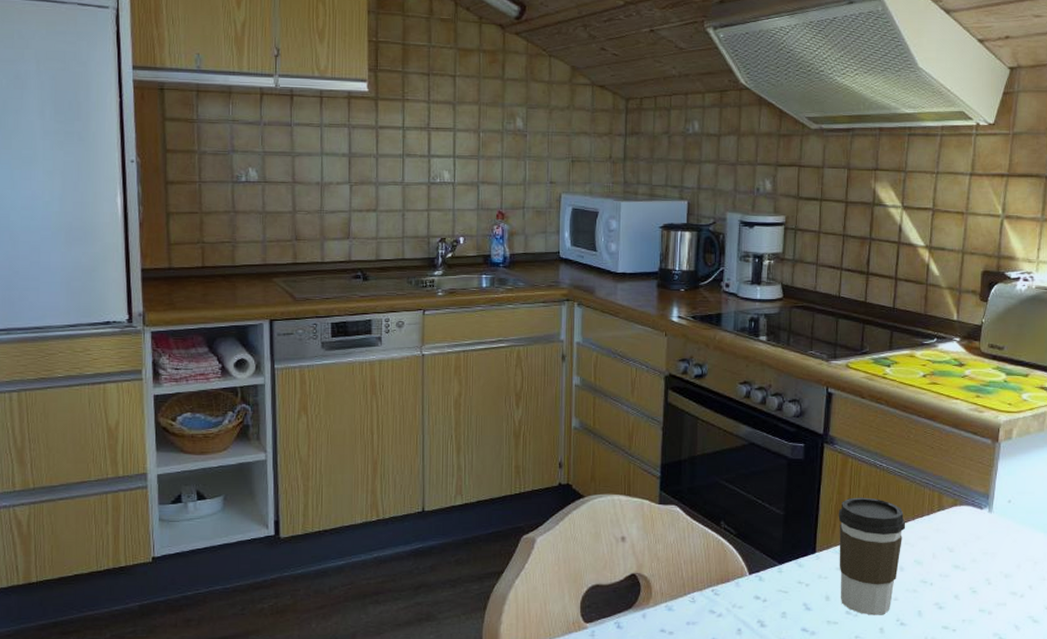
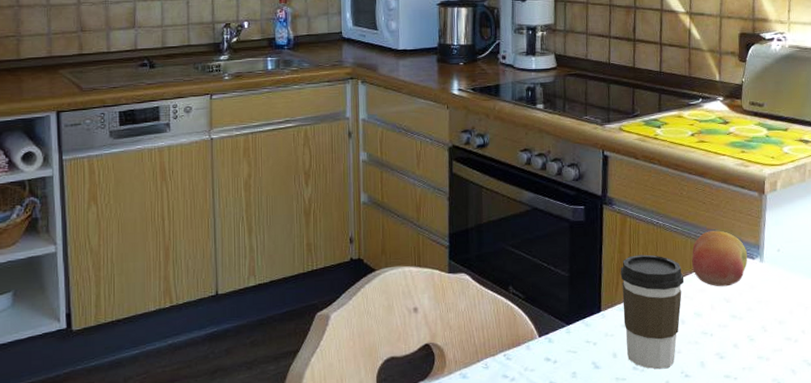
fruit: none [914,477,976,536] -> present [691,230,748,287]

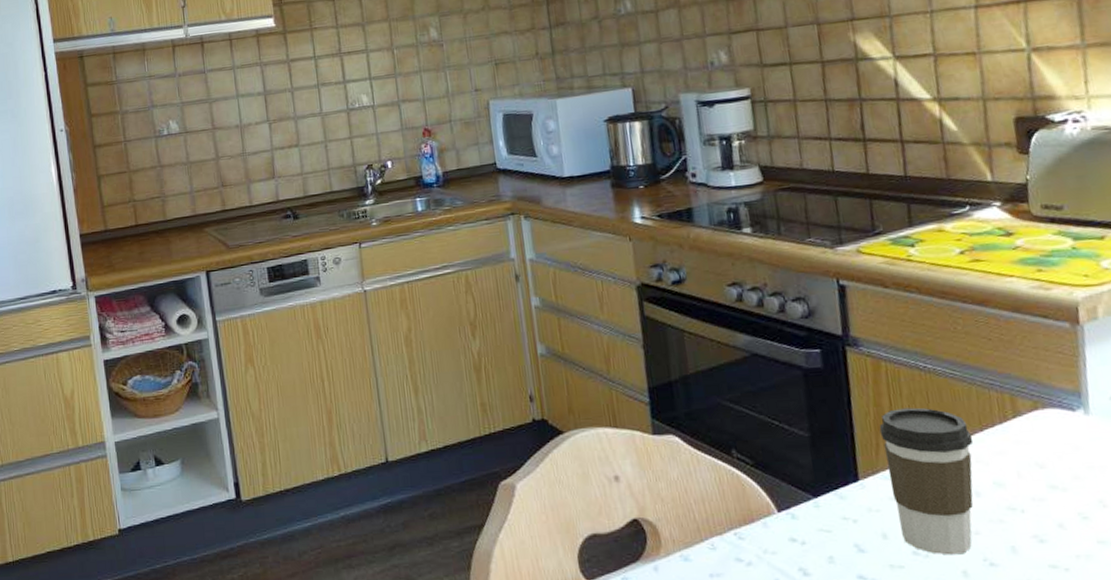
fruit: present [691,230,748,287] -> none [979,374,1066,448]

